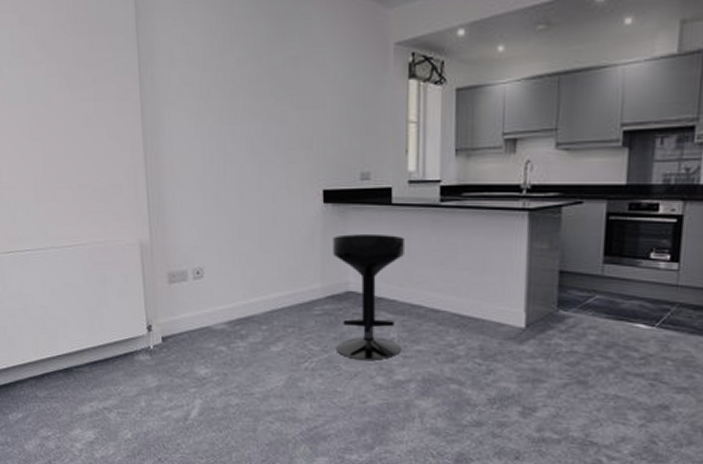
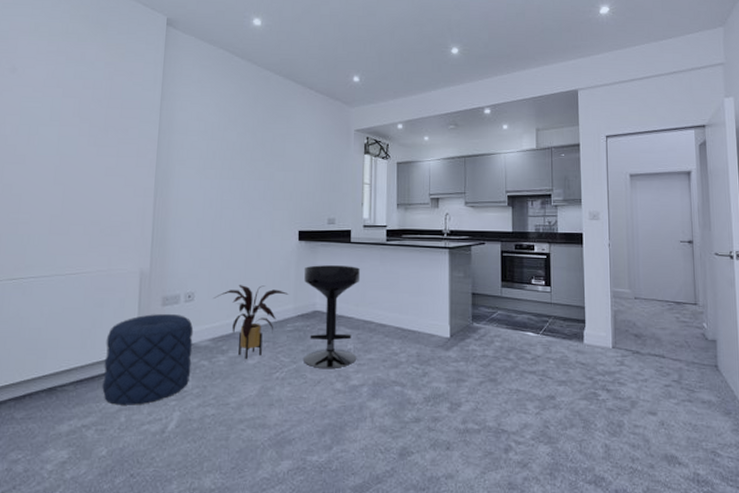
pouf: none [114,292,209,390] -> present [102,313,194,405]
house plant: none [226,259,314,346] -> present [214,285,289,359]

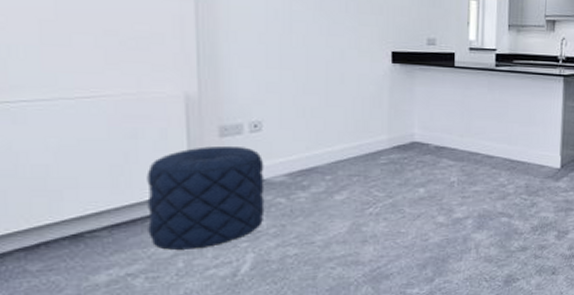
house plant: present [214,285,289,359] -> none [287,113,381,195]
bar stool: present [303,265,361,368] -> none [399,91,466,202]

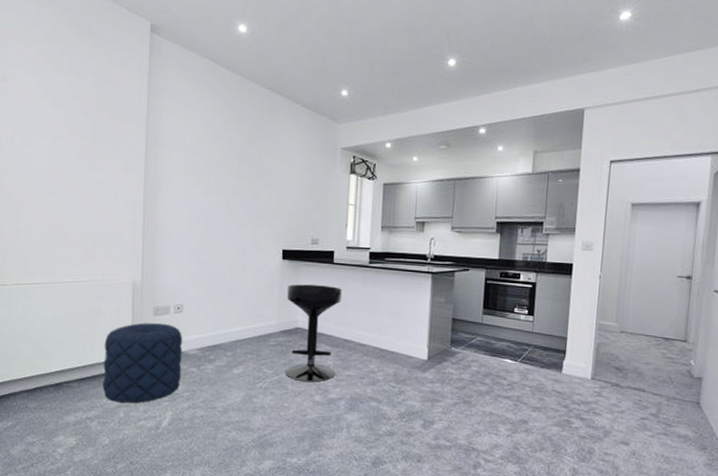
bar stool: none [399,91,466,202] -> present [285,284,343,382]

